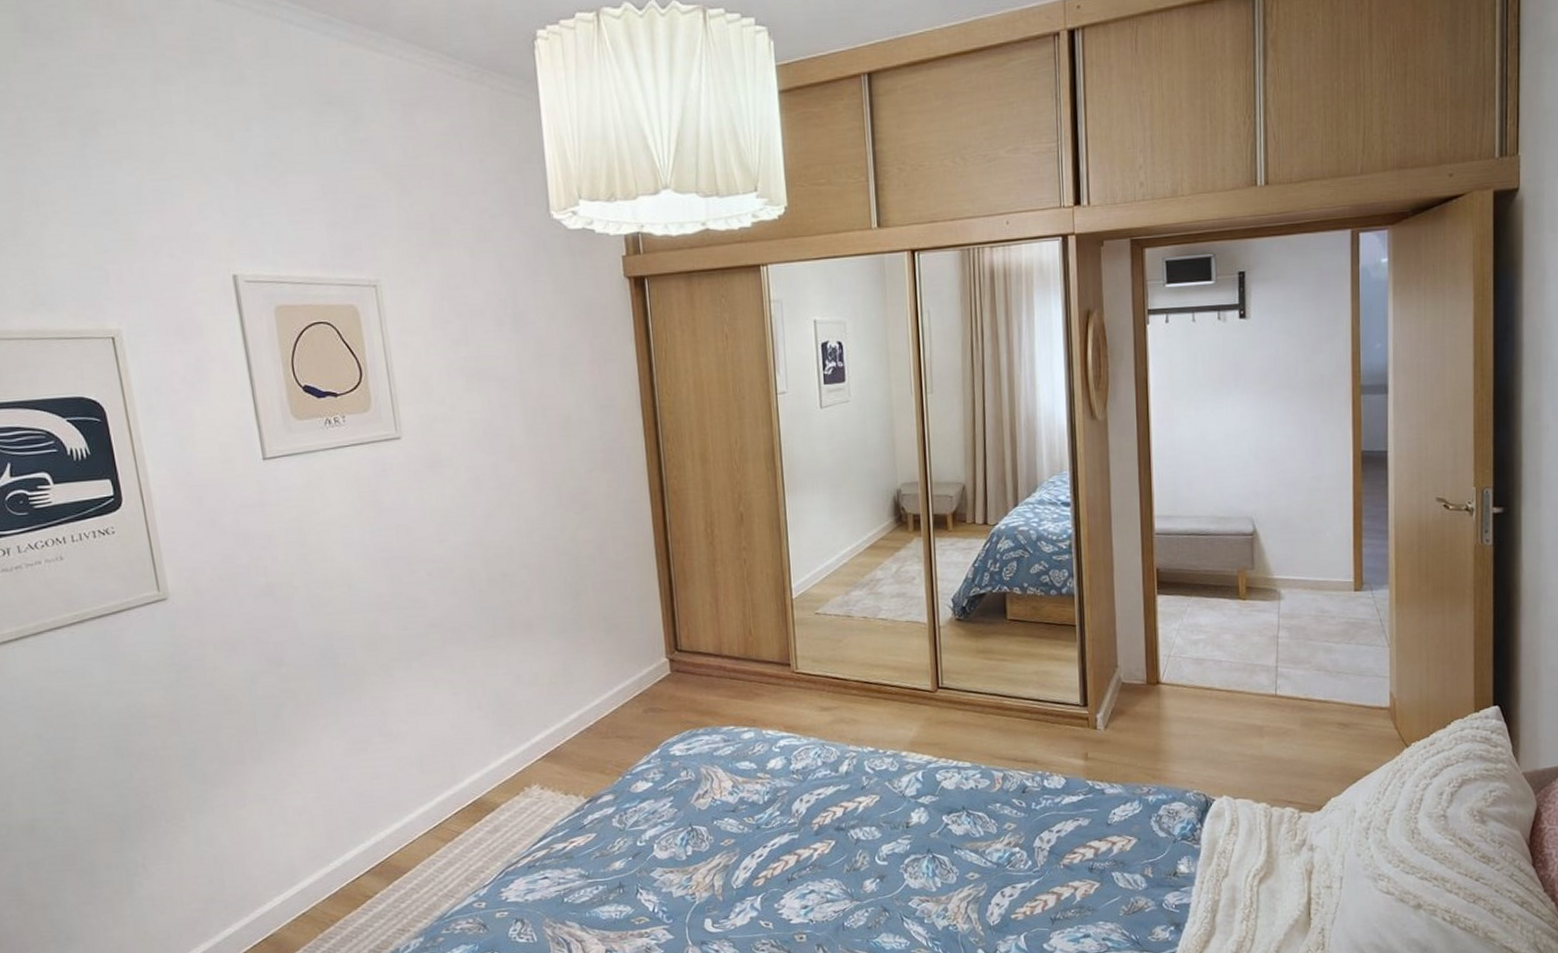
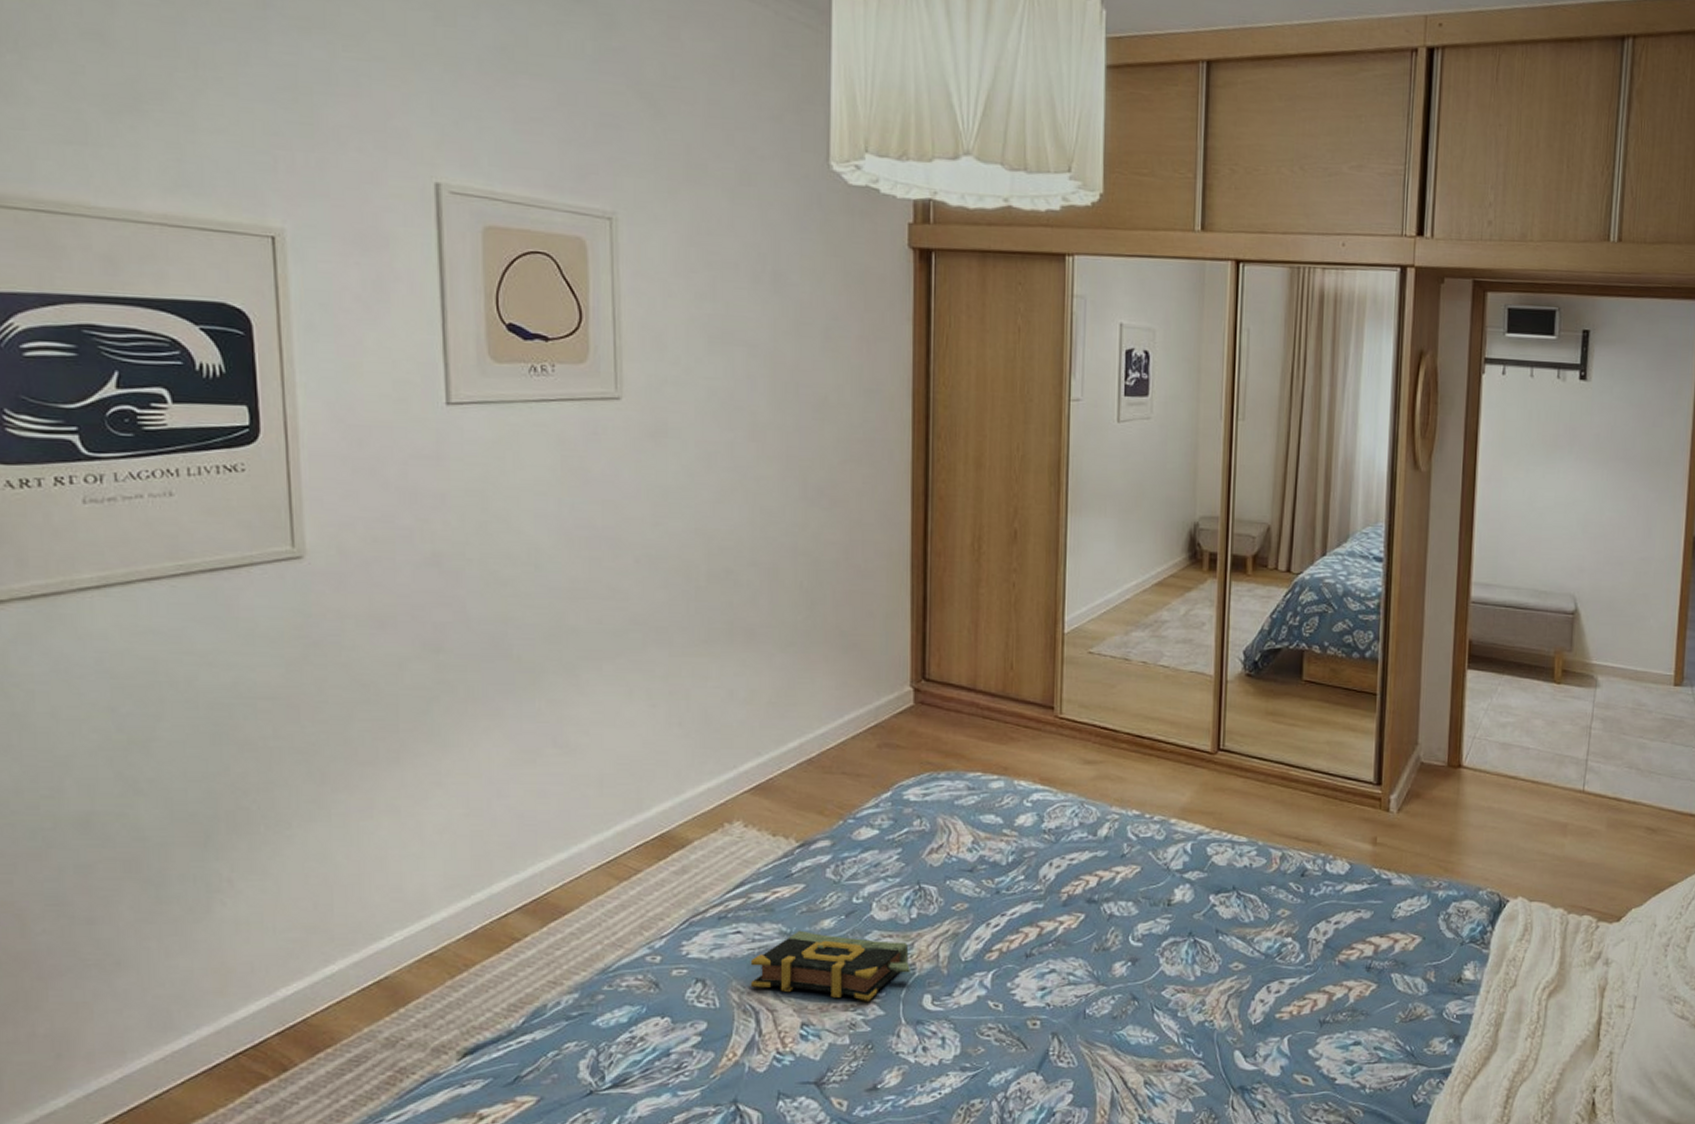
book: none [558,872,691,928] -> present [750,930,910,1001]

